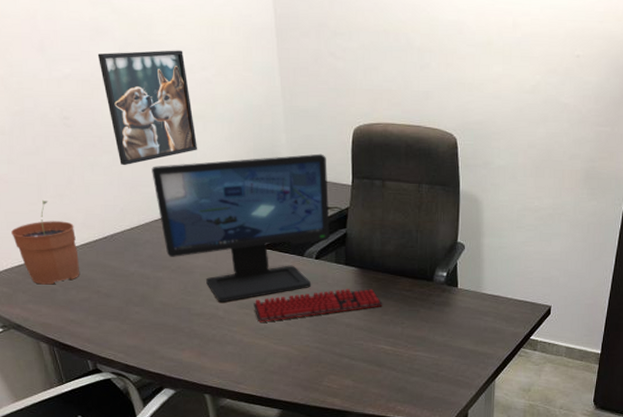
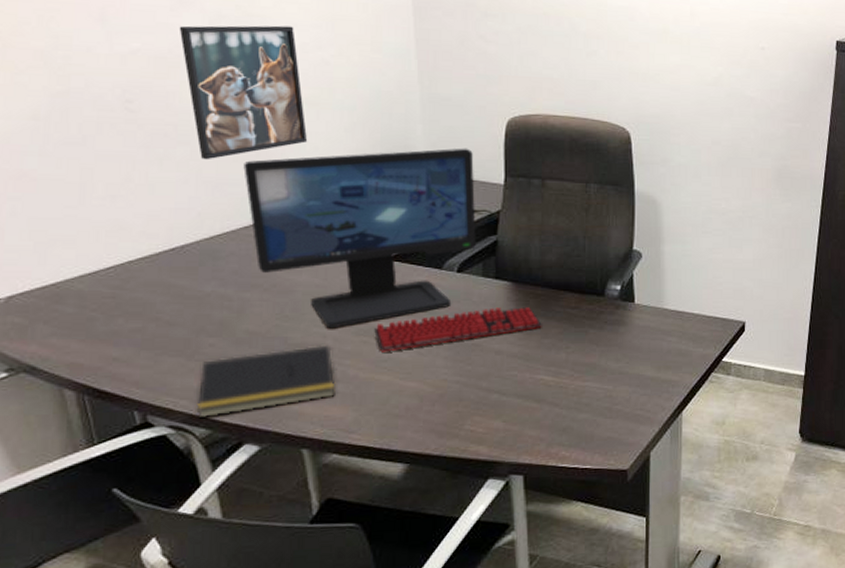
plant pot: present [11,199,79,285] -> none [35,201,132,312]
notepad: none [129,315,227,368] -> present [196,345,336,418]

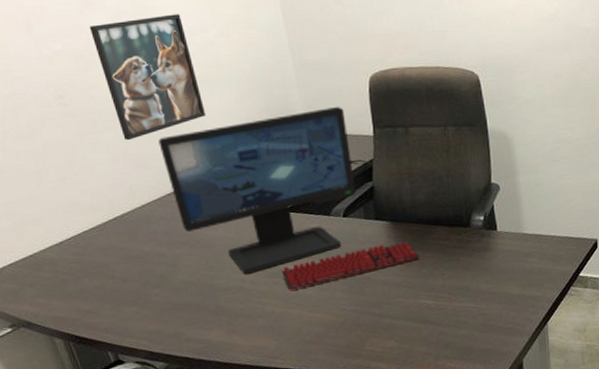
notepad: present [196,345,336,418] -> none [152,287,259,354]

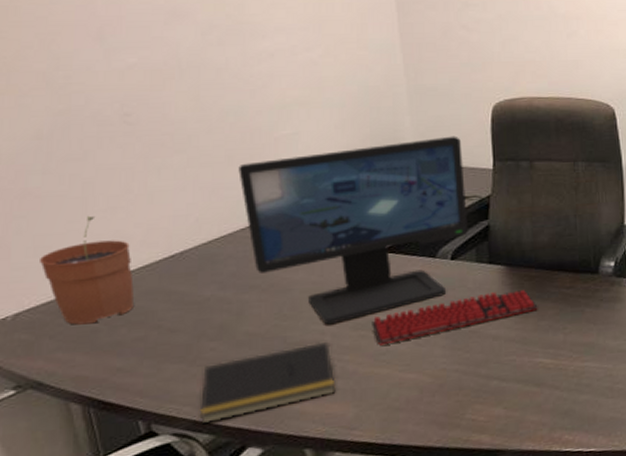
plant pot: none [12,185,91,277] -> present [40,215,134,325]
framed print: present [89,14,207,141] -> none [173,31,300,167]
notepad: none [152,287,259,354] -> present [199,341,336,424]

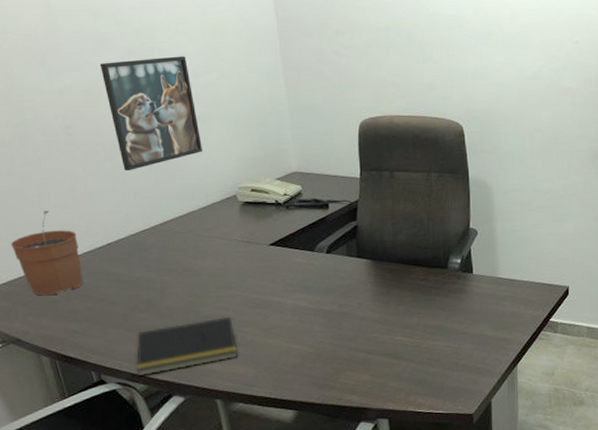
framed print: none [173,31,300,167] -> present [99,56,203,172]
computer monitor: present [238,136,468,325] -> none [156,148,340,303]
keyboard: present [372,290,538,345] -> none [264,280,397,321]

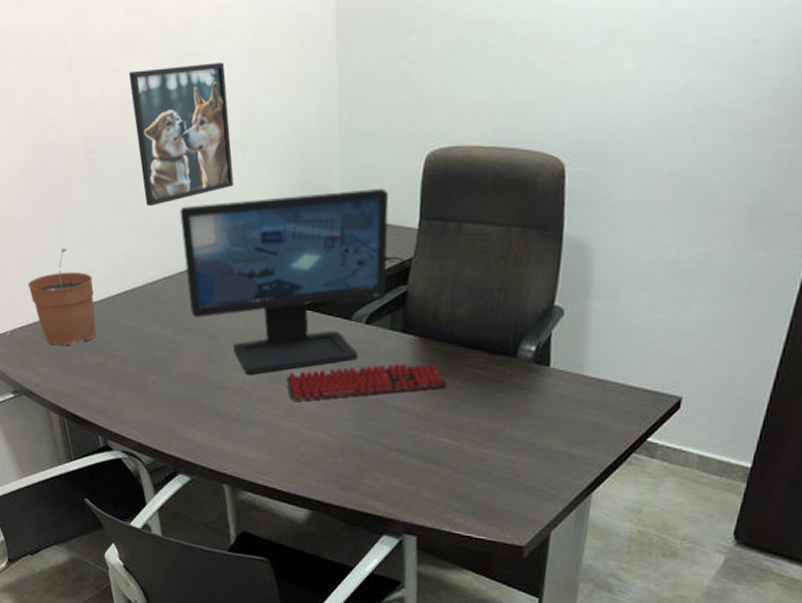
notepad: present [136,316,238,376] -> none [143,389,252,448]
computer monitor: none [156,148,340,303] -> present [180,188,389,375]
keyboard: none [264,280,397,321] -> present [287,363,447,401]

